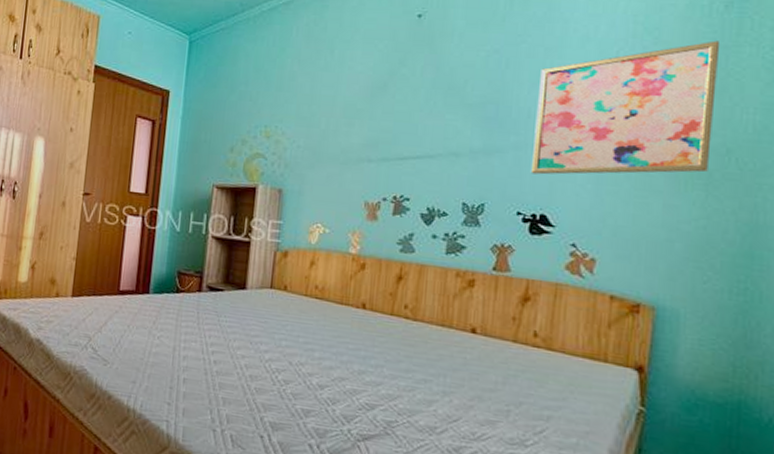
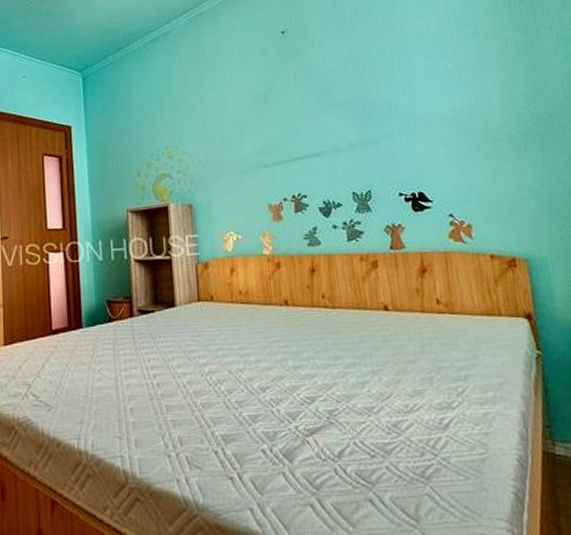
wall art: present [530,40,721,175] -> none [391,27,539,158]

